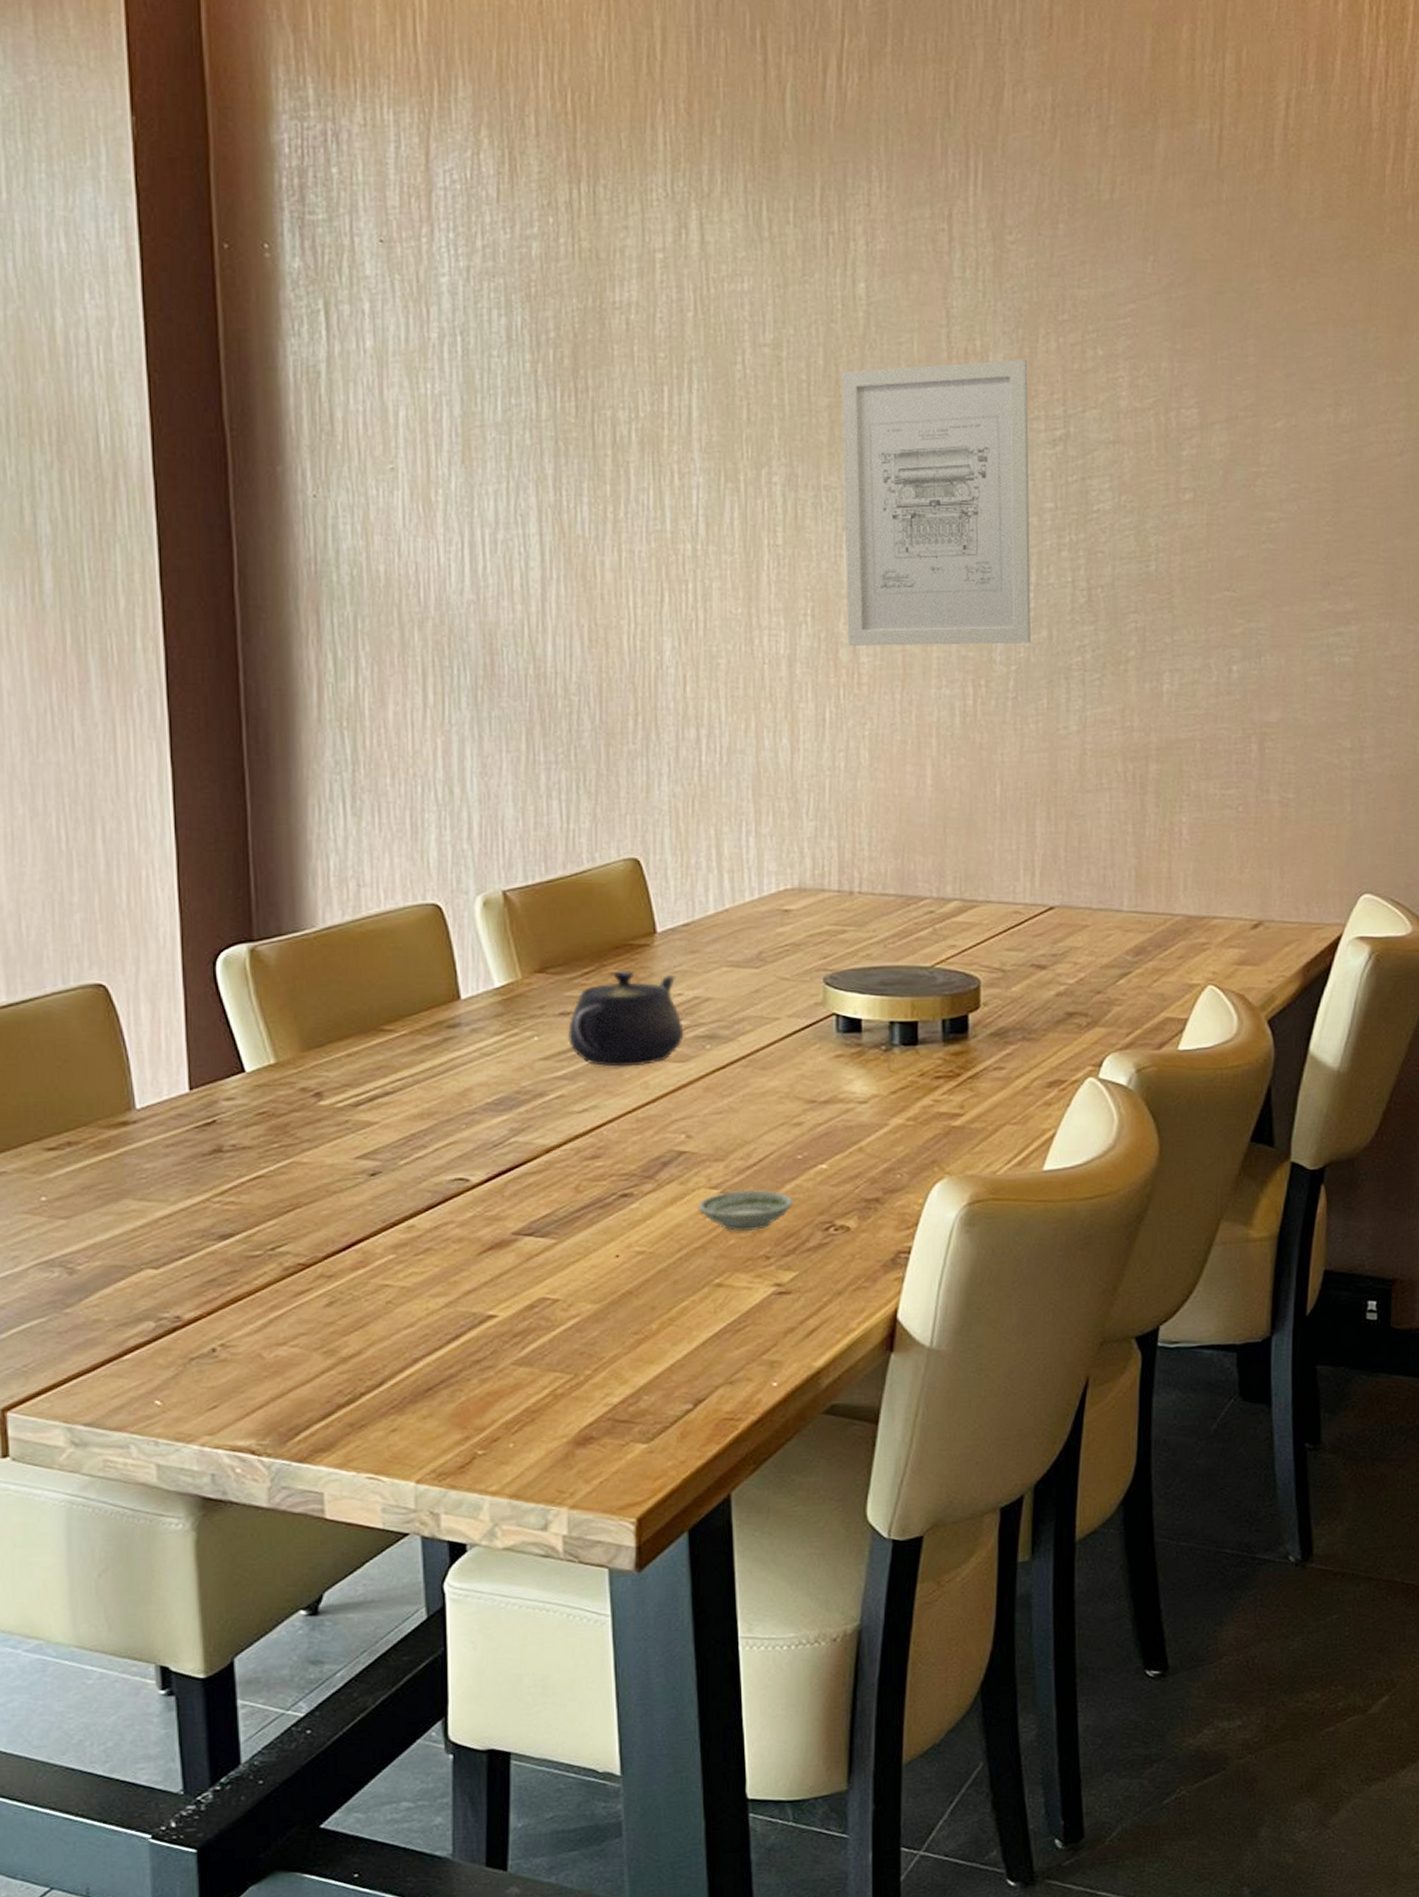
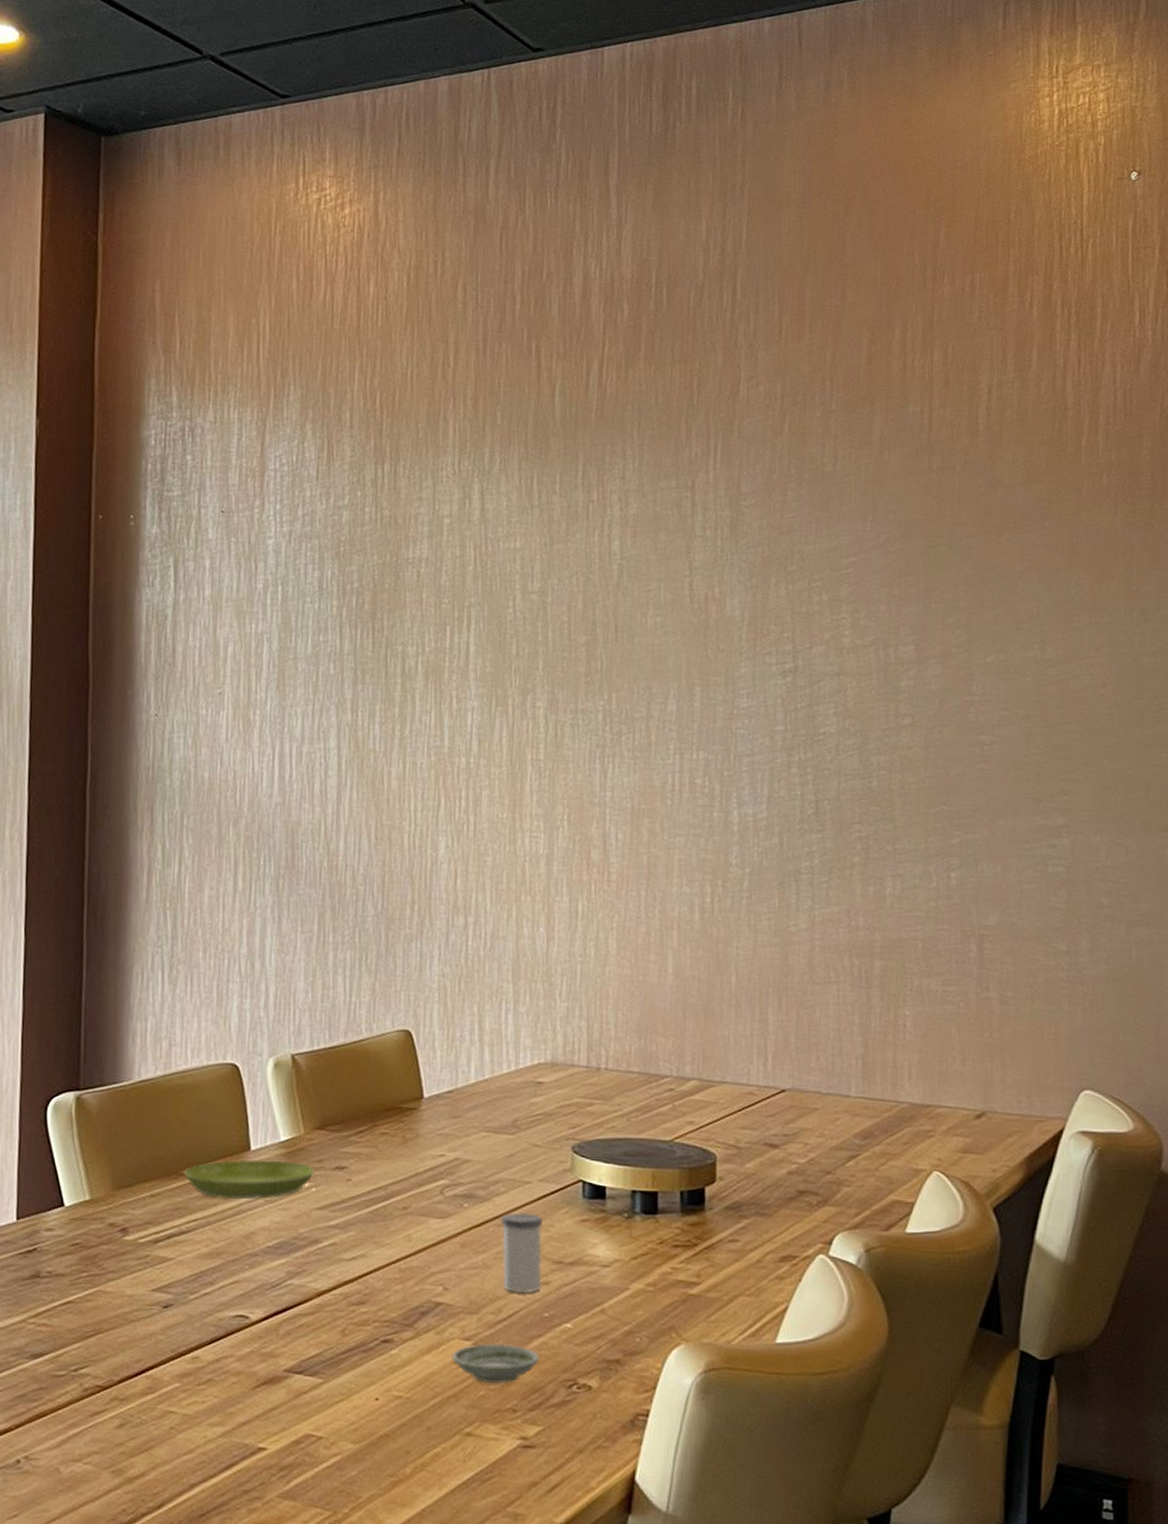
saucer: none [384,1009,536,1054] -> present [184,1159,315,1200]
teapot: present [567,971,684,1067] -> none [341,1131,445,1220]
salt shaker: none [747,1050,794,1135] -> present [500,1212,544,1292]
wall art: present [842,359,1031,646] -> none [597,603,764,849]

